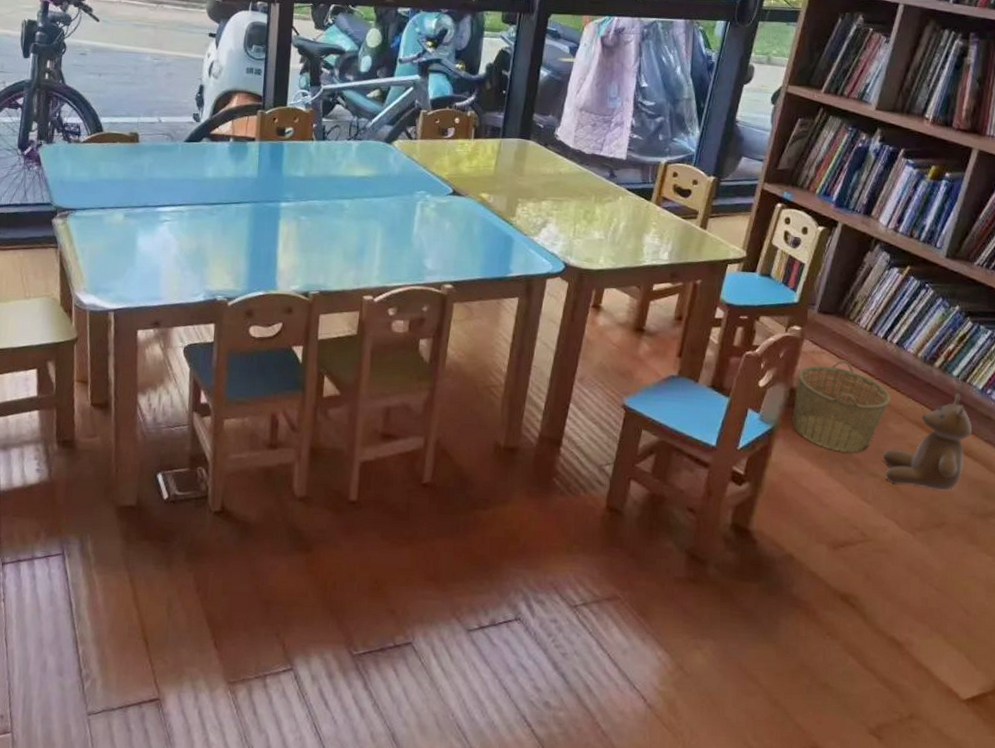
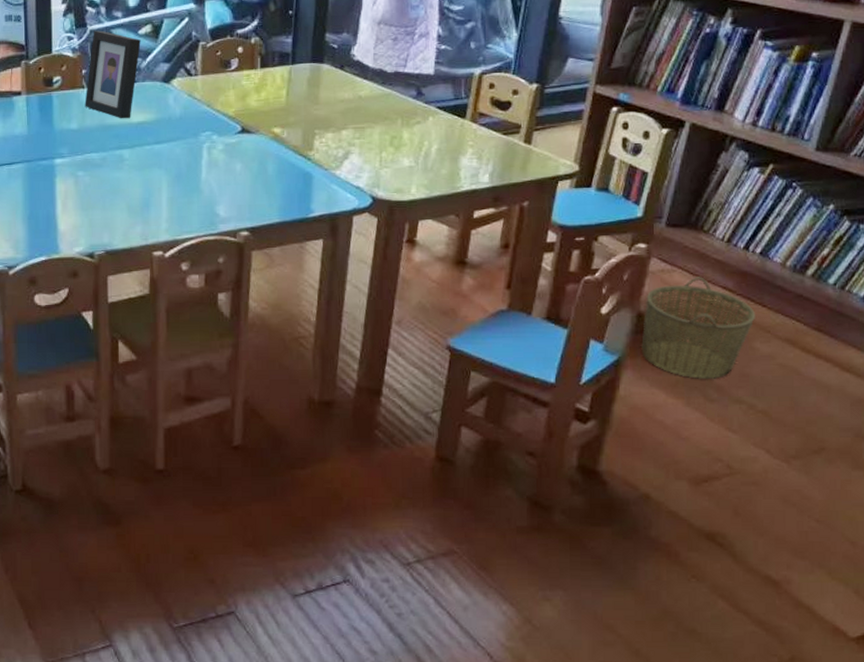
picture frame: none [312,90,369,172] -> present [84,30,141,119]
teddy bear: present [883,393,972,491] -> none [749,303,853,413]

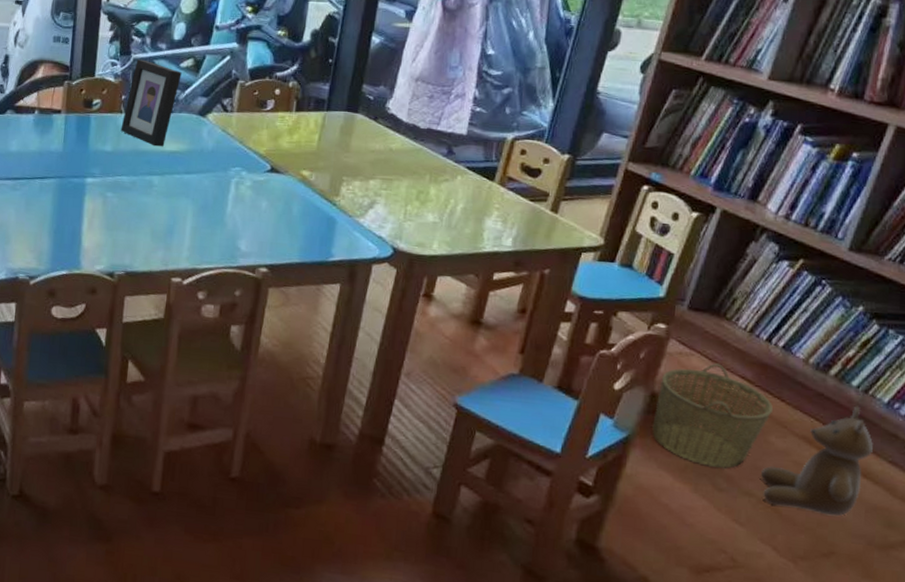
teddy bear: none [749,303,853,413] -> present [761,406,873,517]

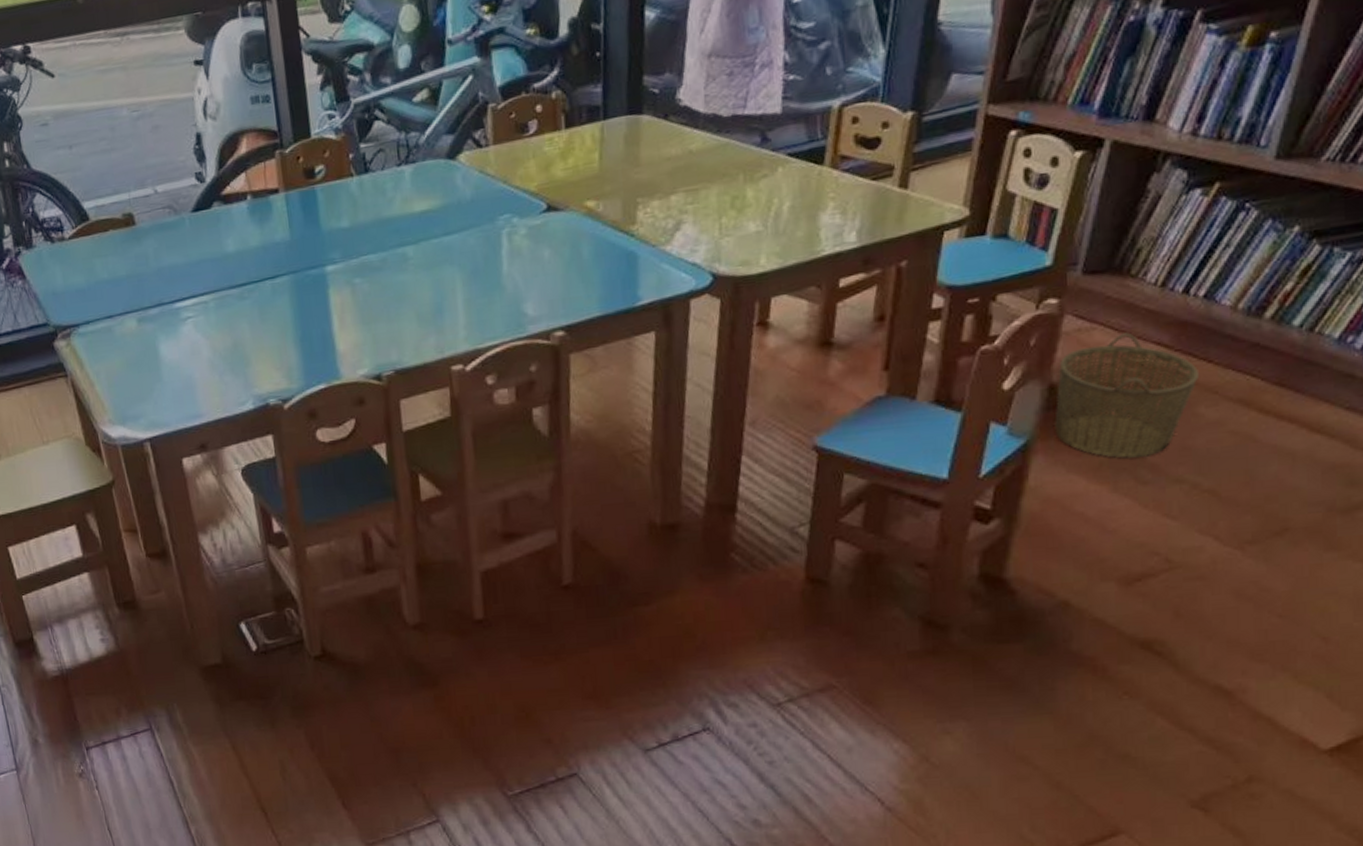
picture frame: present [120,59,182,147] -> none [355,102,417,210]
teddy bear: present [761,406,873,517] -> none [1192,349,1325,488]

